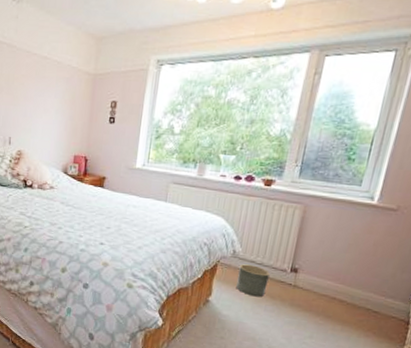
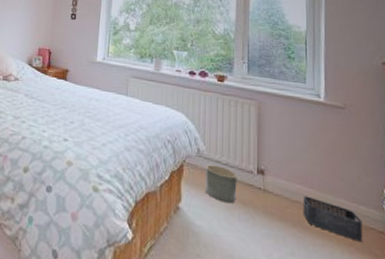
storage bin: none [328,290,386,328] -> present [303,195,363,242]

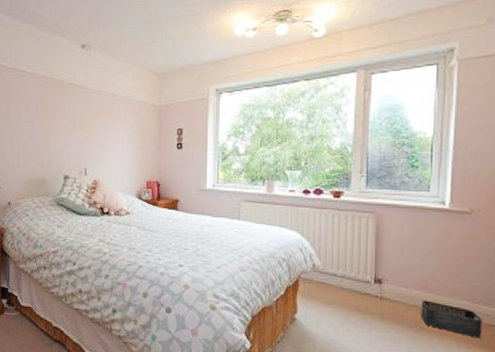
planter: present [205,164,237,204] -> none [321,278,353,312]

